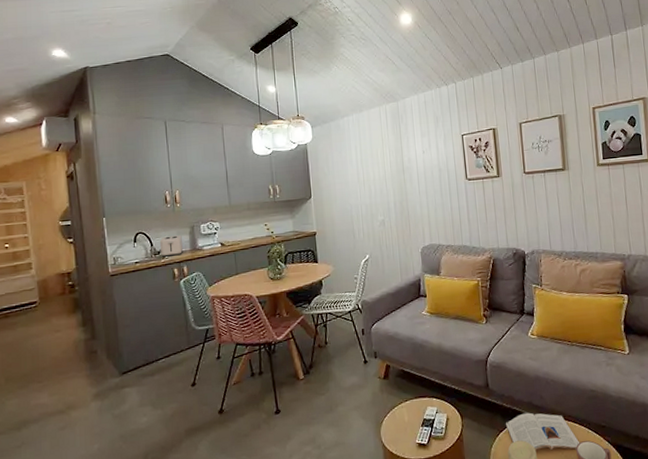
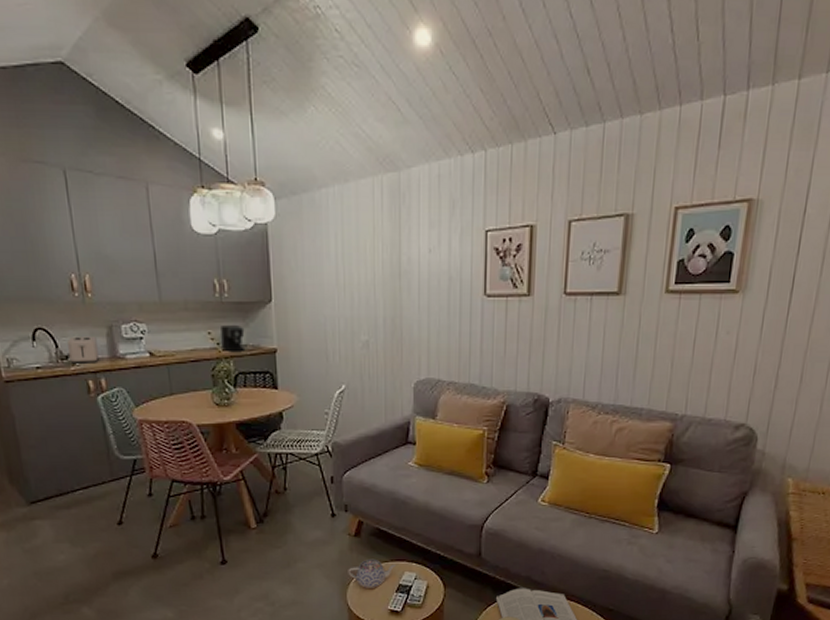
coffee maker: none [274,217,305,238] -> present [221,325,261,353]
teapot: none [380,397,420,426] -> present [348,558,397,590]

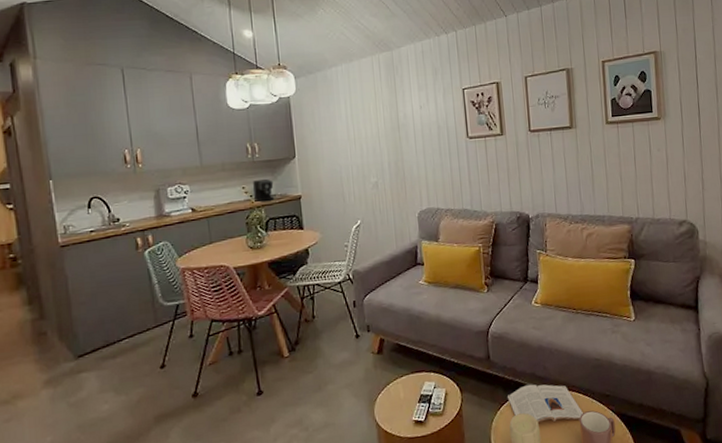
toaster: present [67,336,99,363] -> none [119,199,147,225]
teapot: present [348,558,397,590] -> none [373,373,417,403]

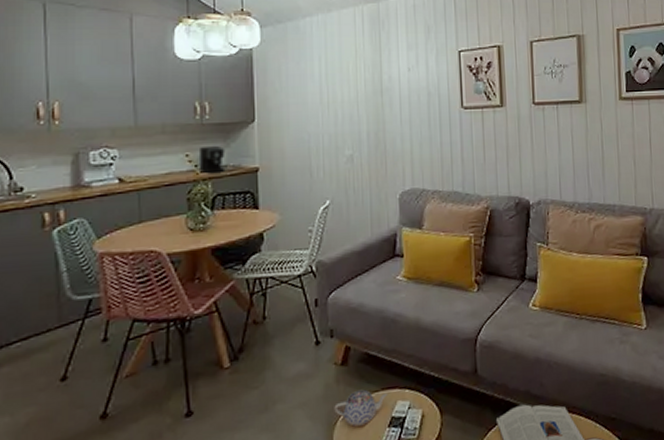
teapot: none [373,373,417,403] -> present [334,389,389,428]

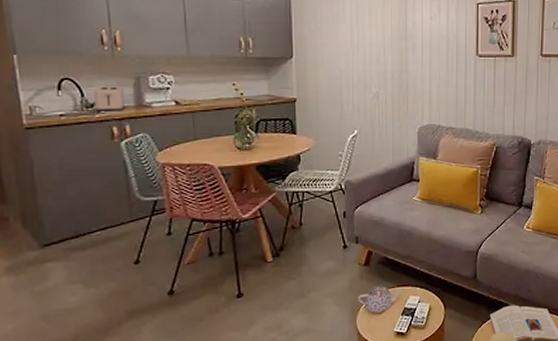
toaster: none [23,165,59,195] -> present [93,86,124,111]
coffee maker: present [200,146,243,174] -> none [245,78,282,102]

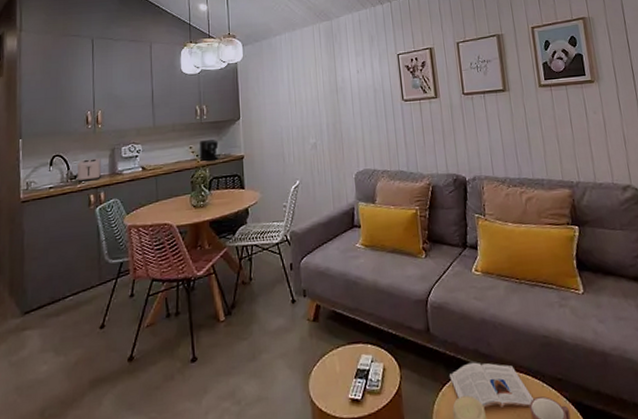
coffee maker: none [245,78,282,102] -> present [200,140,232,162]
teapot: present [358,285,403,314] -> none [309,343,354,377]

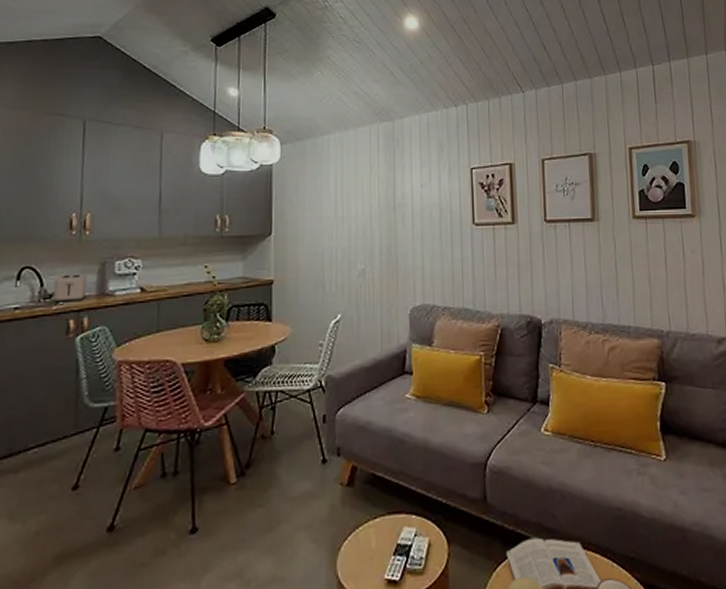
coffee maker: present [200,140,232,162] -> none [217,258,258,286]

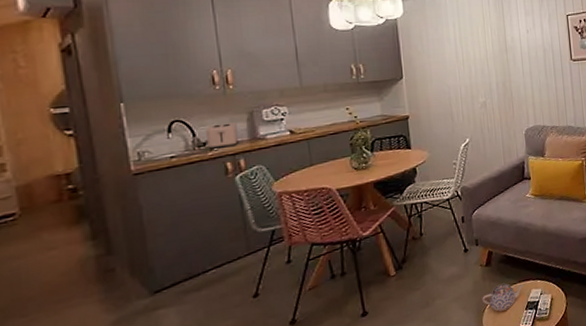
teapot: none [339,512,395,554] -> present [482,283,525,312]

